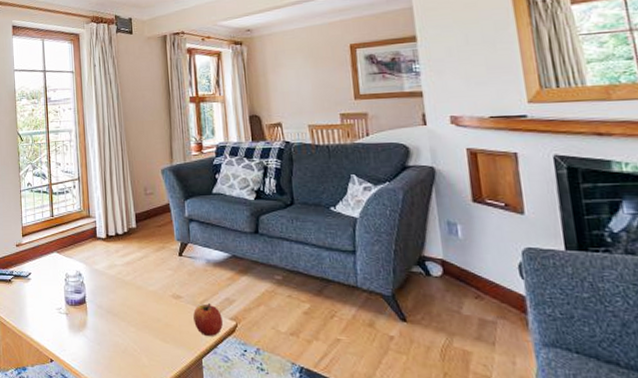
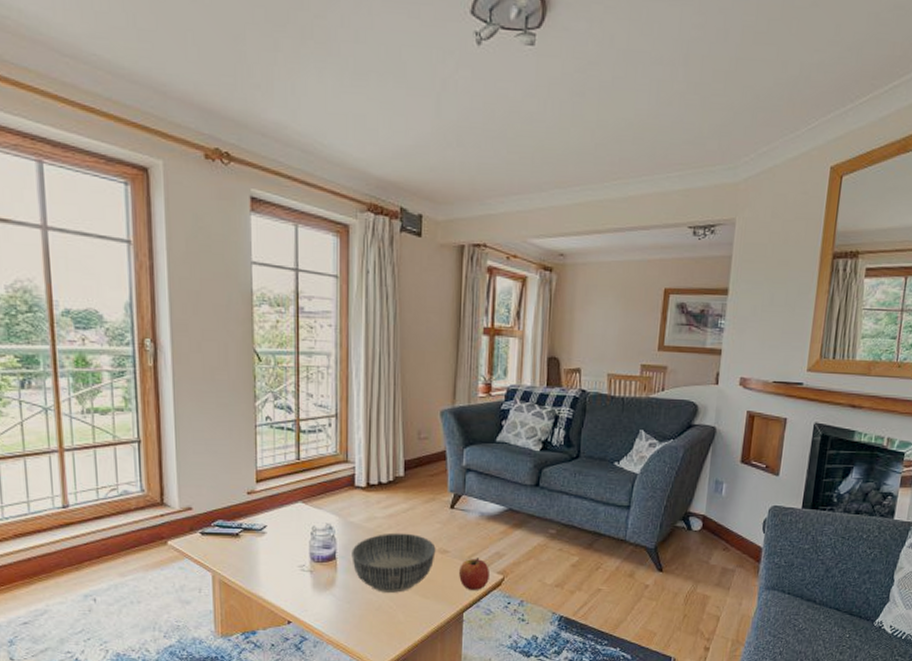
bowl: none [98,279,170,336] -> present [352,532,436,593]

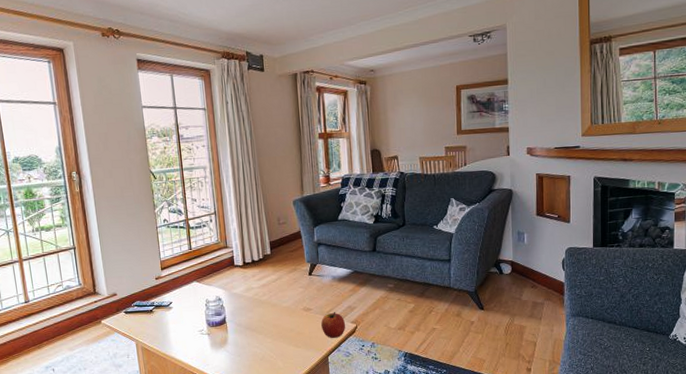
bowl: present [352,532,436,593] -> none [237,298,302,346]

